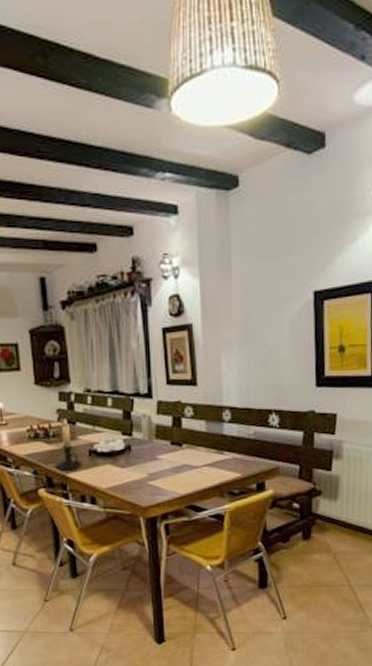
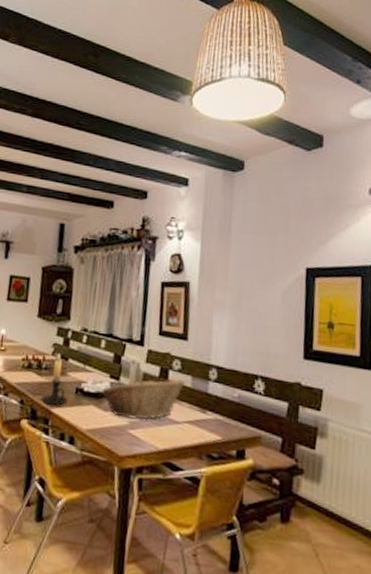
fruit basket: none [114,424,201,471] -> present [100,377,187,421]

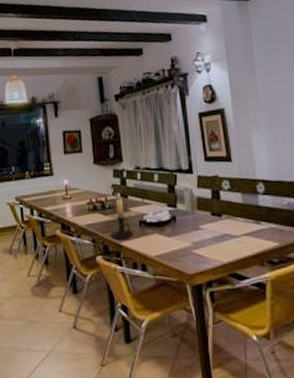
fruit basket: present [100,377,187,421] -> none [161,196,238,240]

